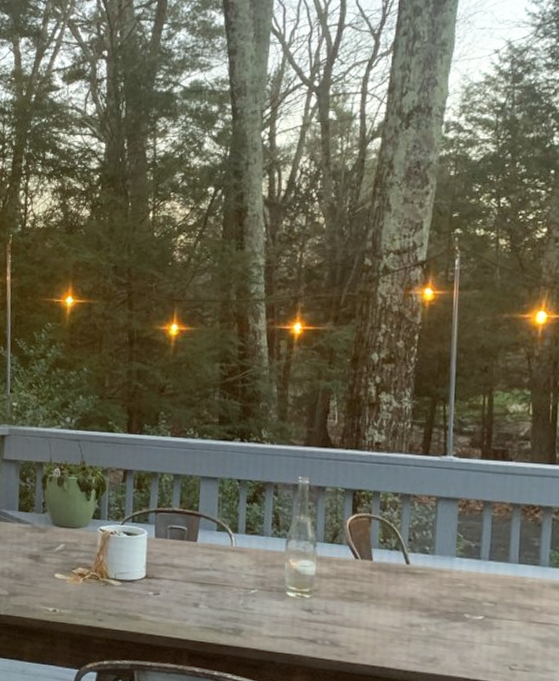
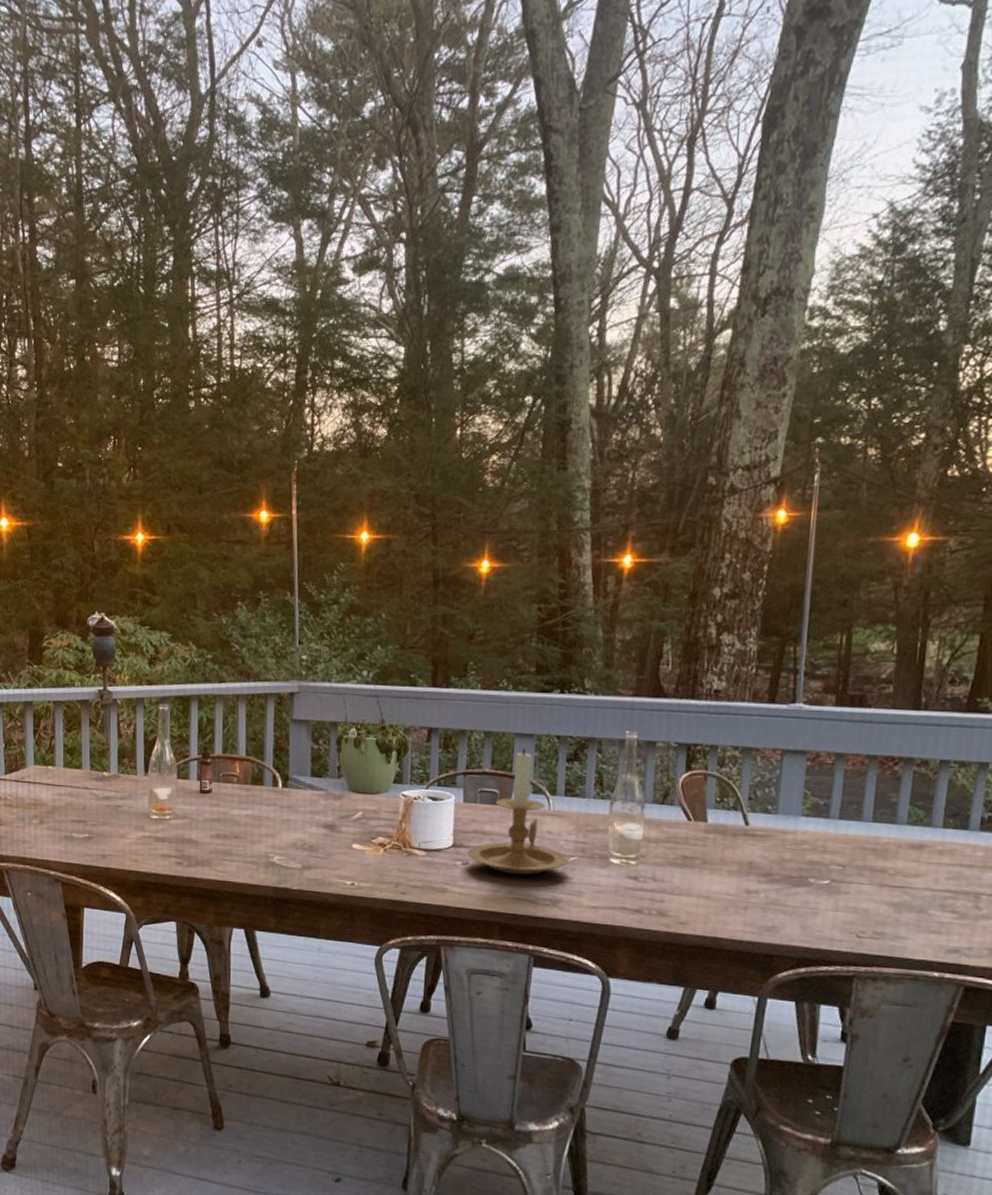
candle holder: none [158,489,249,606] -> present [466,747,568,876]

